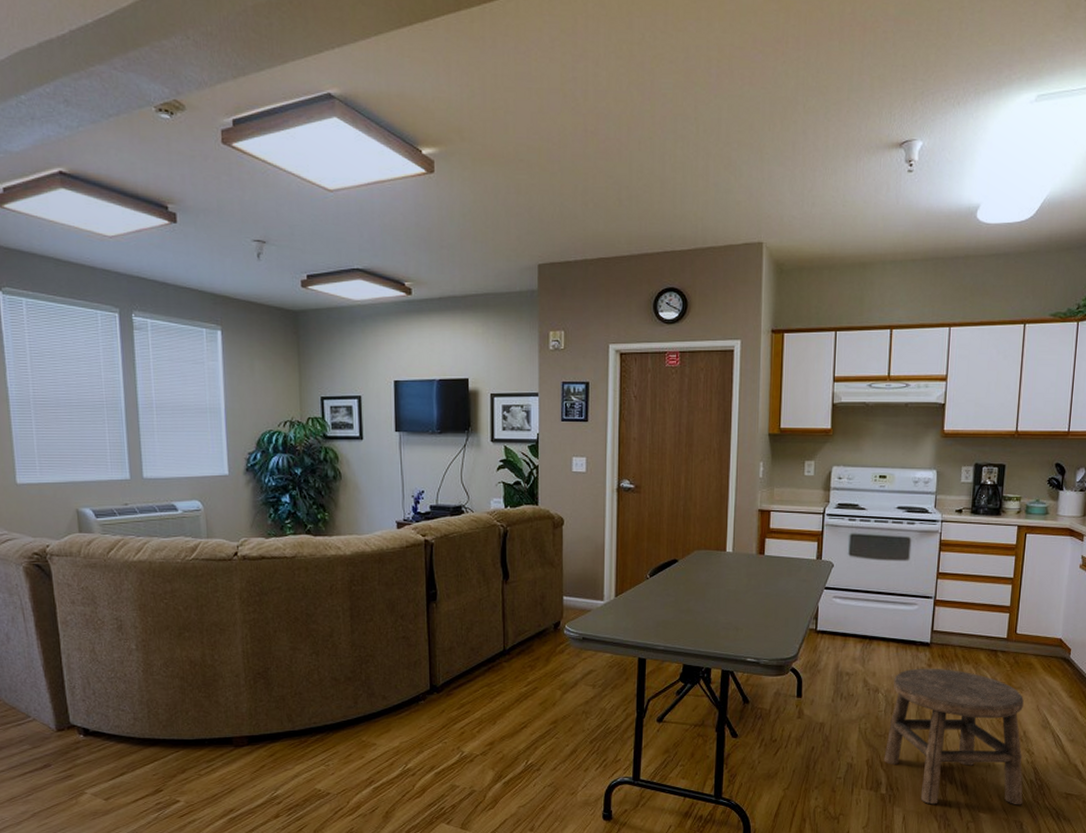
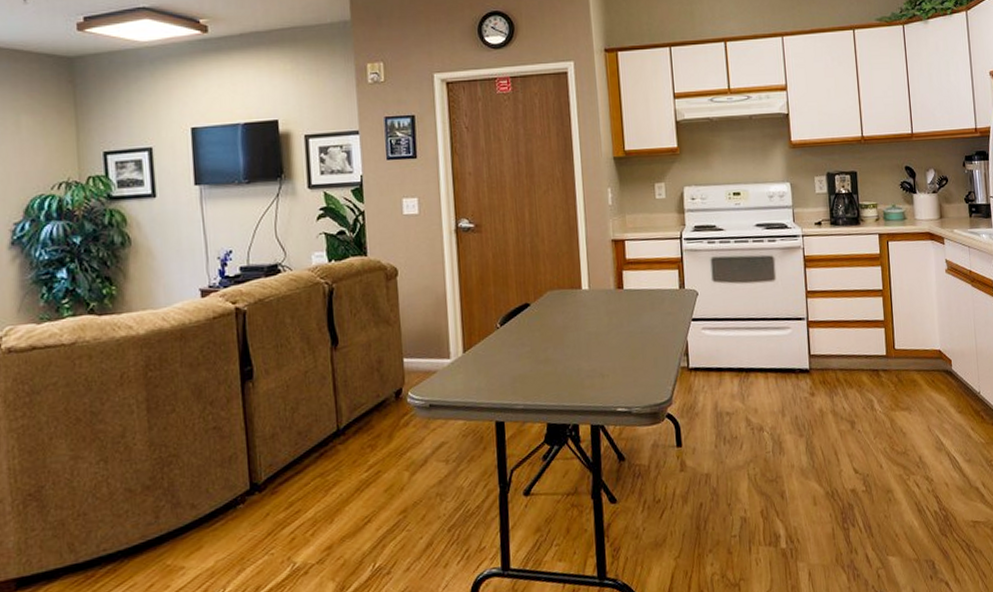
stool: present [884,668,1024,805] -> none [777,396,930,554]

